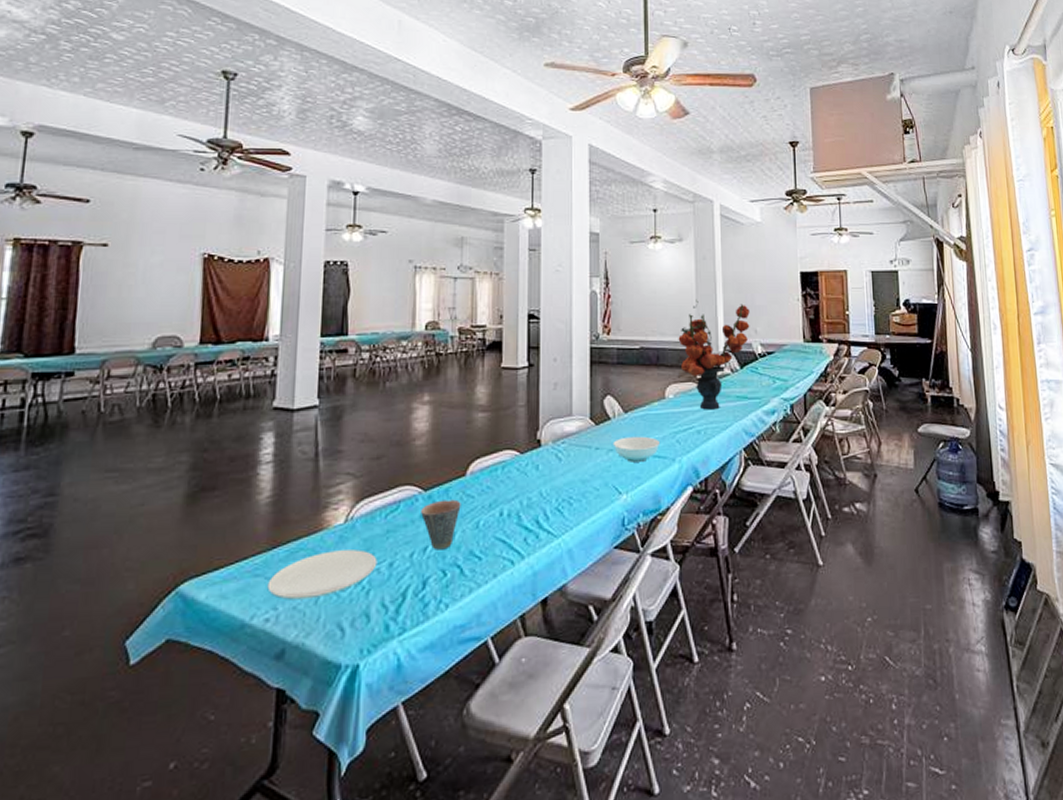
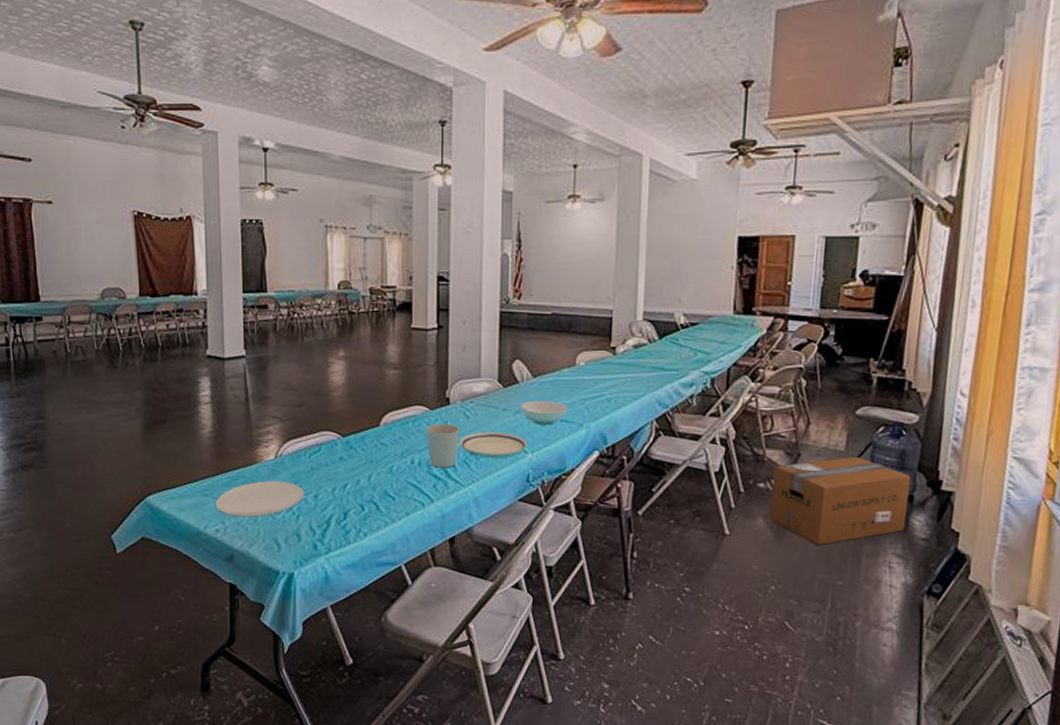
cup: present [421,499,461,550] -> none [340,446,376,488]
dixie cup: none [516,467,551,518] -> present [426,423,459,468]
plate: none [551,473,622,503] -> present [459,431,528,459]
bouquet: present [678,298,750,410] -> none [593,264,675,379]
box: none [855,473,977,569] -> present [770,456,911,546]

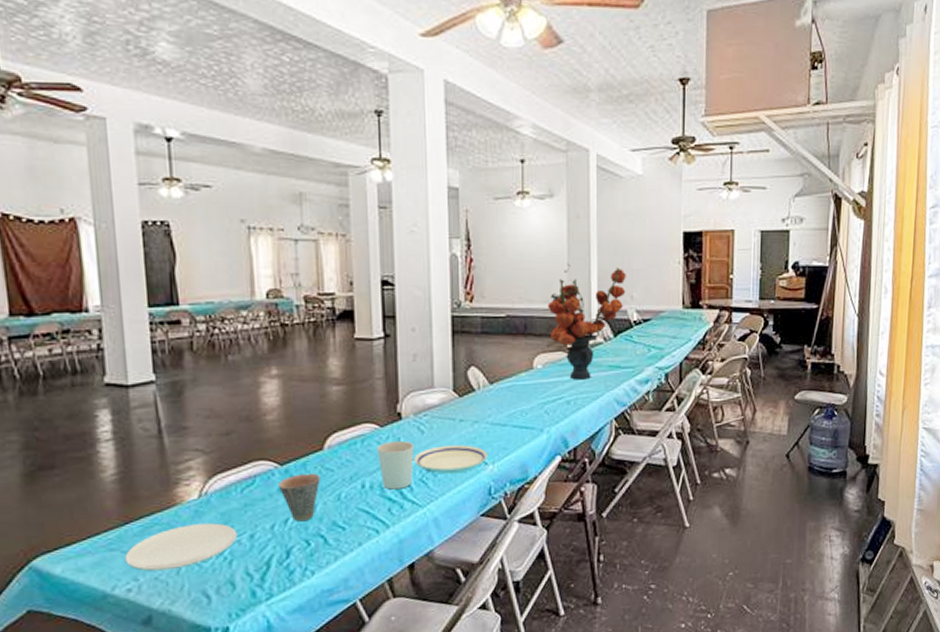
cup: none [340,446,376,488] -> present [279,473,321,522]
bowl: present [520,400,567,425] -> none [478,407,527,434]
bouquet: none [593,264,675,379] -> present [547,262,626,380]
box: present [770,456,911,546] -> none [725,439,844,528]

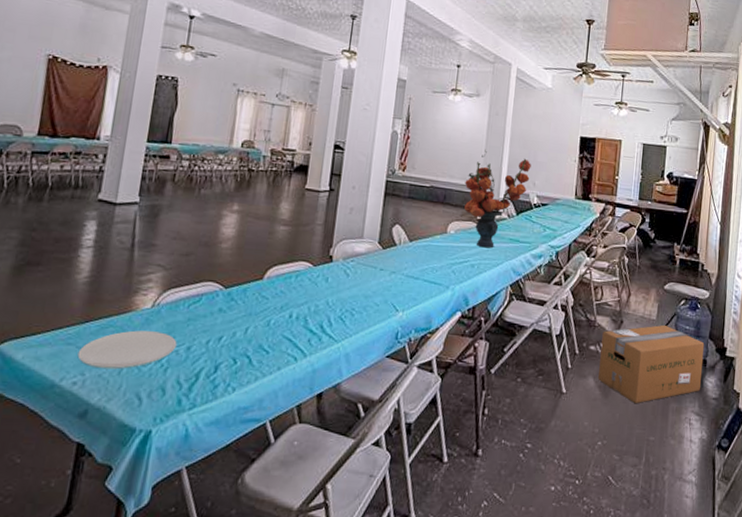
cup: present [279,473,321,522] -> none [220,298,256,341]
dixie cup: present [377,440,414,490] -> none [307,279,339,323]
plate: present [414,444,488,475] -> none [337,289,400,316]
box: none [725,439,844,528] -> present [598,324,705,404]

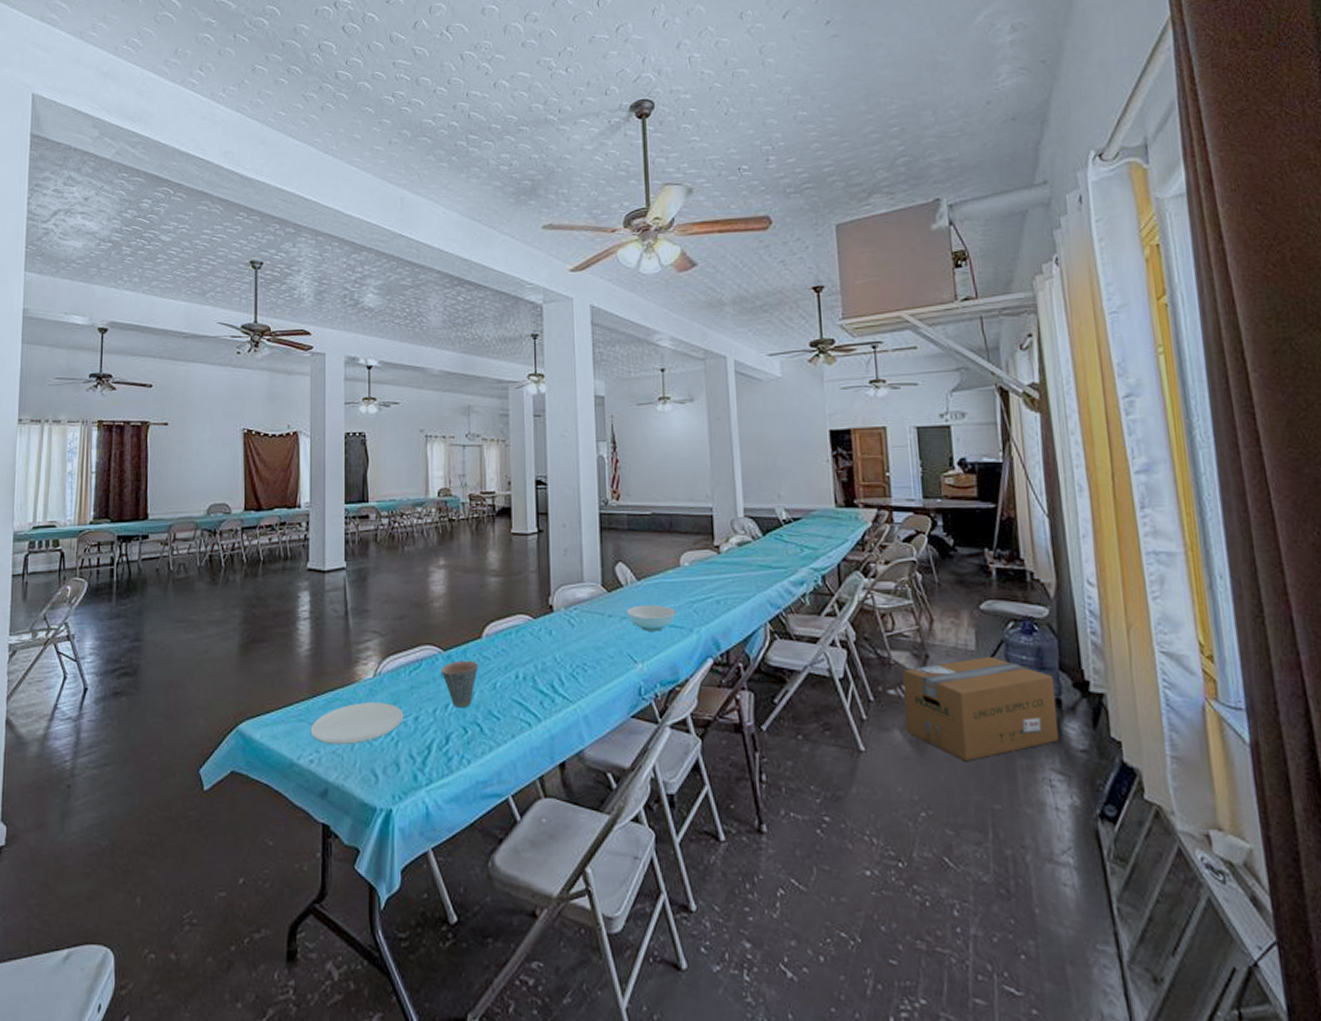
cup: none [220,298,256,341] -> present [441,660,478,708]
bowl: none [395,262,437,286] -> present [626,605,676,631]
bouquet: present [464,149,531,248] -> none [692,461,772,579]

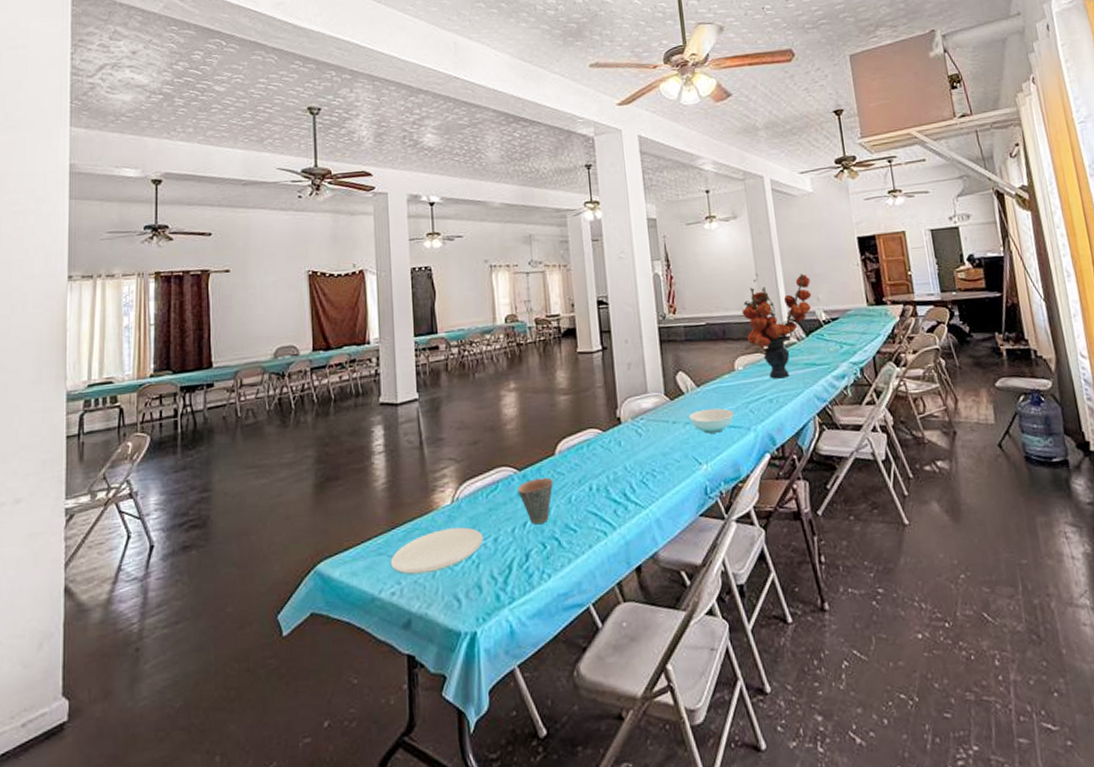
bouquet: none [692,461,772,579] -> present [742,272,812,379]
box: present [902,656,1060,762] -> none [935,427,1070,525]

